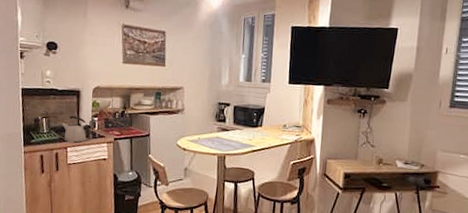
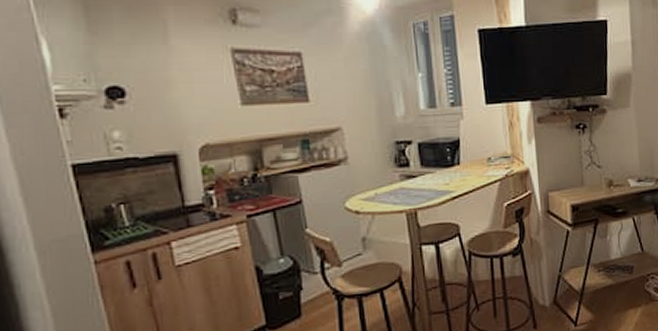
kettle: present [62,115,91,144] -> none [154,193,207,235]

